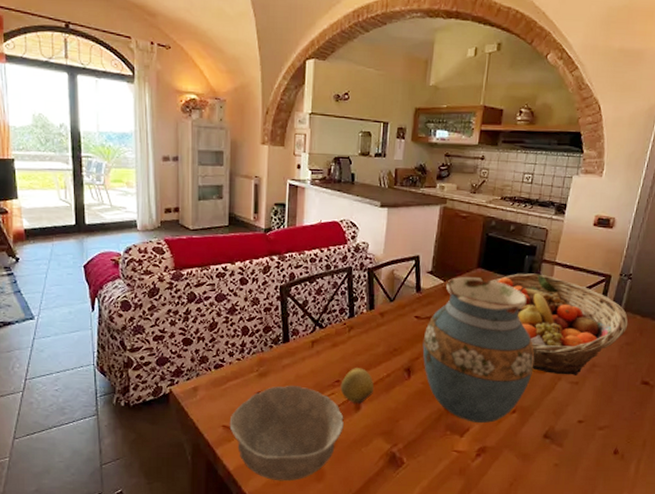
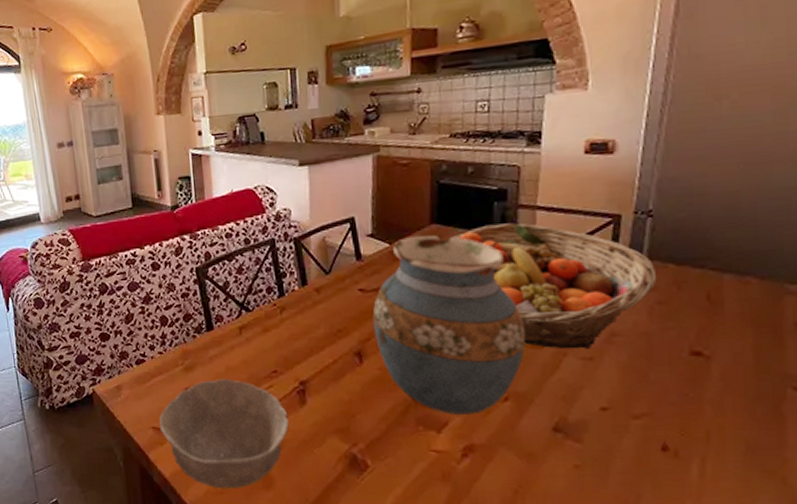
fruit: present [340,368,375,404] -> none [279,355,320,397]

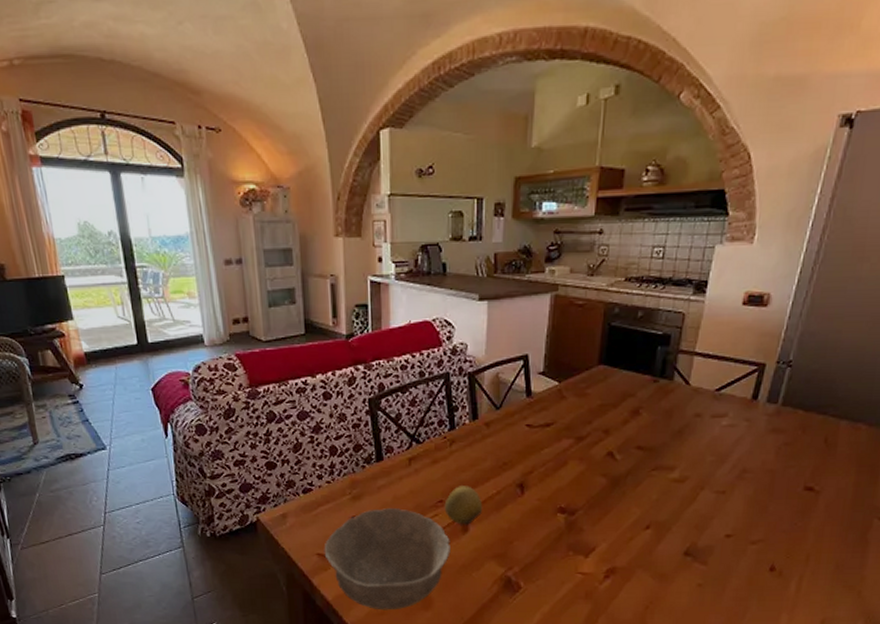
fruit: none [279,355,320,397] -> present [444,486,483,525]
vase: present [372,235,526,416] -> none [536,375,671,542]
fruit basket: present [453,223,657,349] -> none [618,367,788,484]

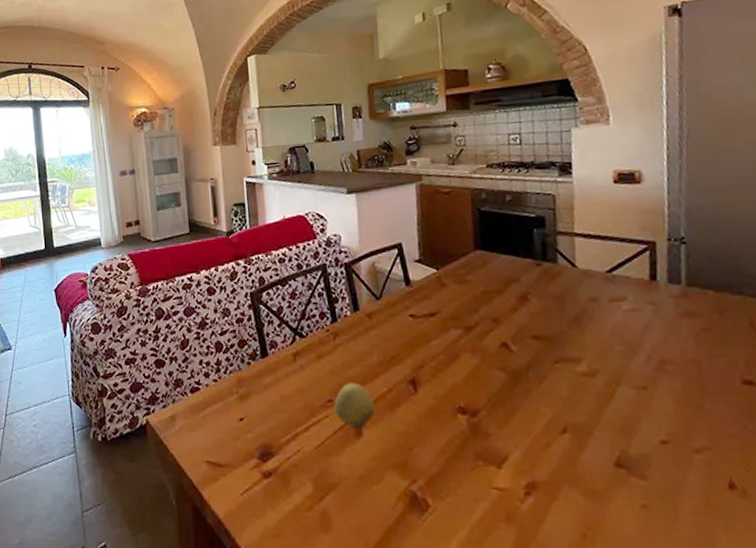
bowl: present [324,508,450,610] -> none [213,409,346,532]

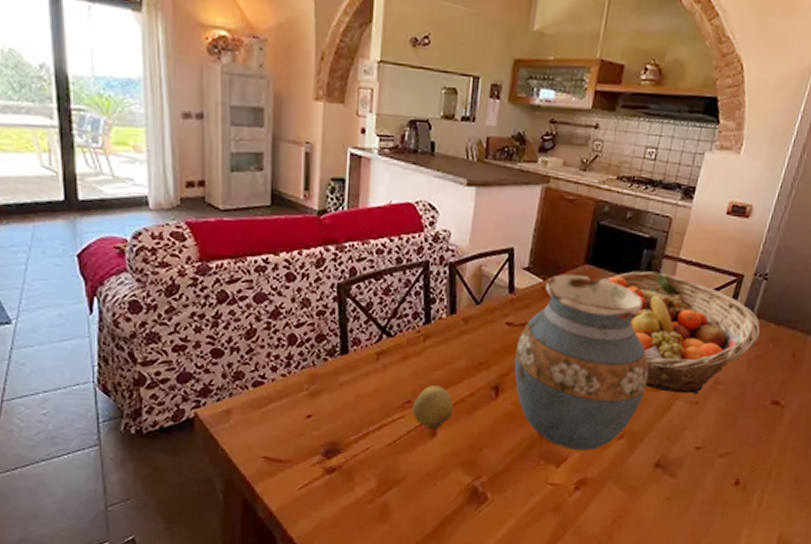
vase: none [424,261,578,449] -> present [514,274,649,452]
fruit basket: none [498,249,699,378] -> present [603,271,761,394]

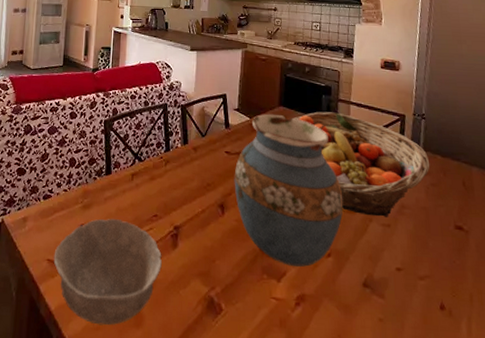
bowl: none [271,407,416,523] -> present [53,219,162,326]
fruit: present [412,385,454,429] -> none [158,202,190,241]

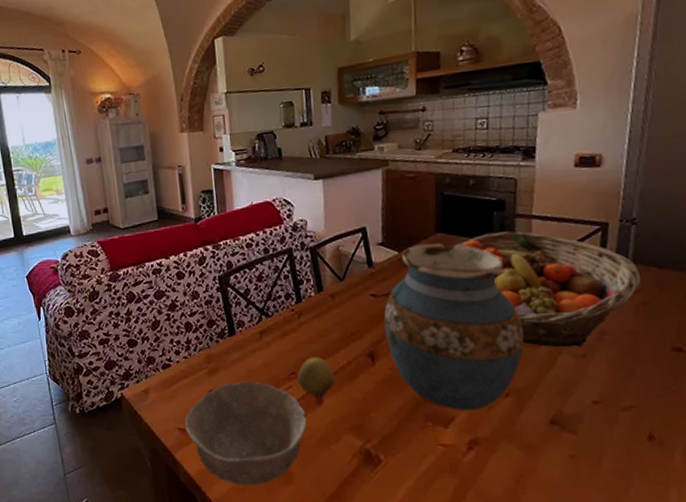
fruit: none [158,202,190,241] -> present [297,357,336,397]

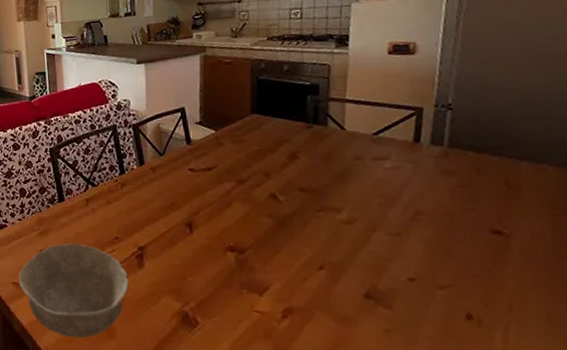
fruit: present [297,357,336,397] -> none [120,224,156,260]
vase: present [383,243,524,411] -> none [201,123,338,282]
fruit basket: present [457,231,642,348] -> none [272,114,458,225]

